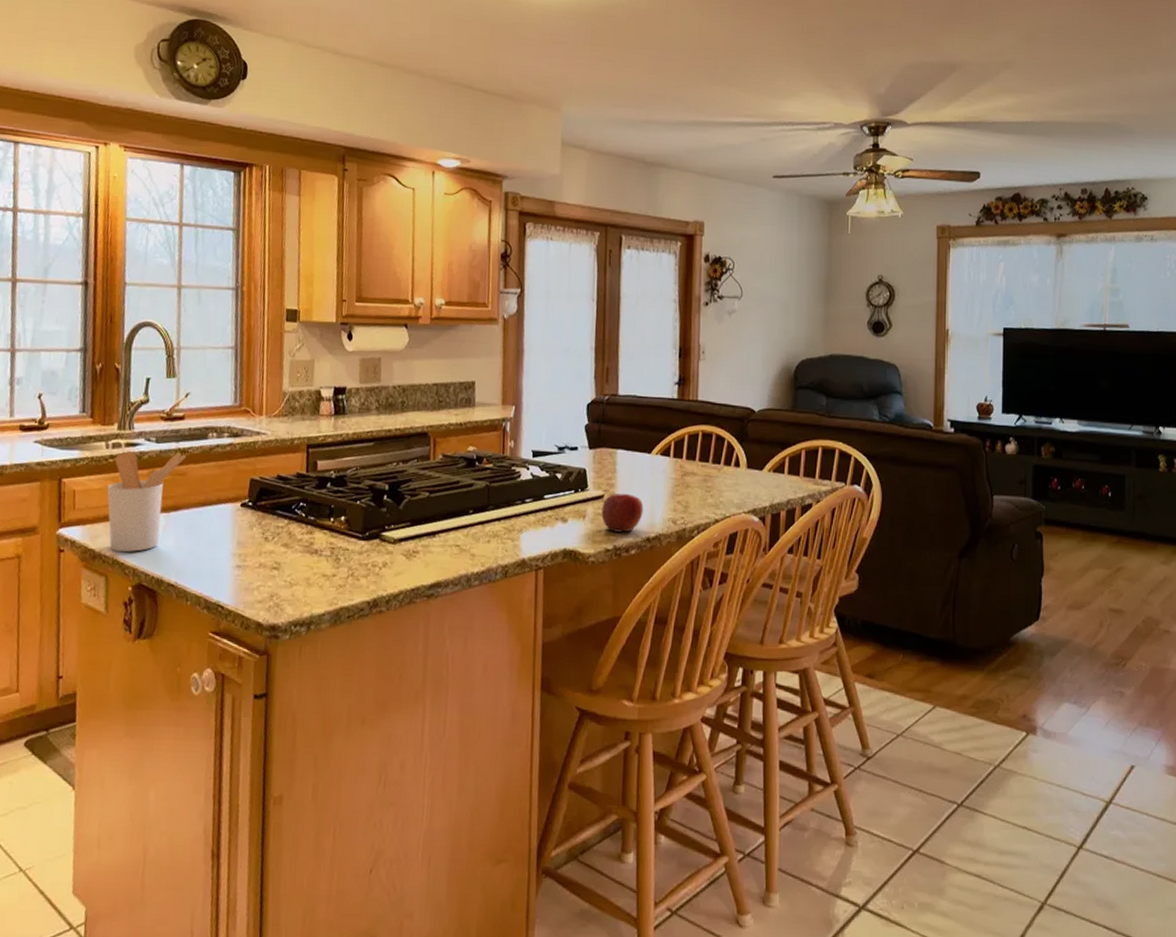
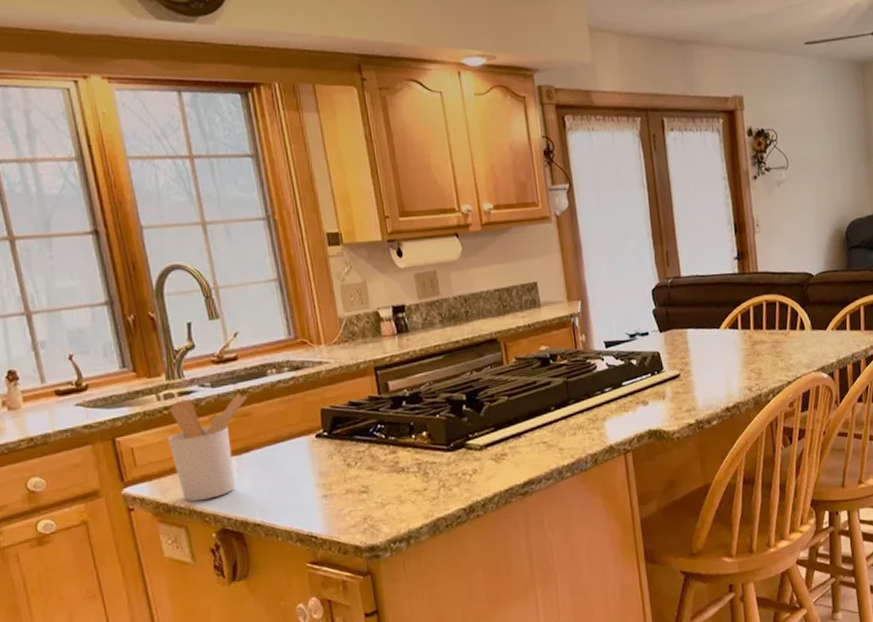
apple: present [601,494,644,533] -> none [679,369,720,408]

